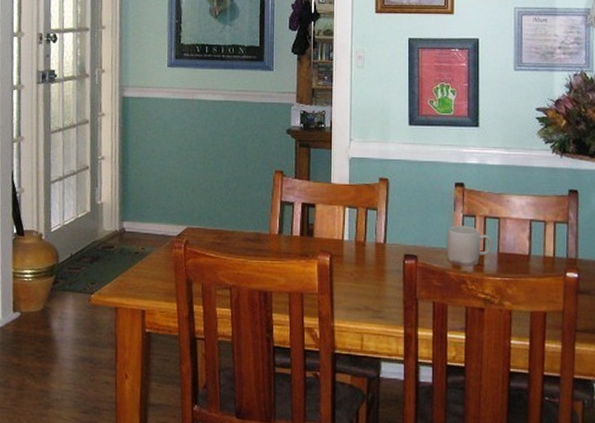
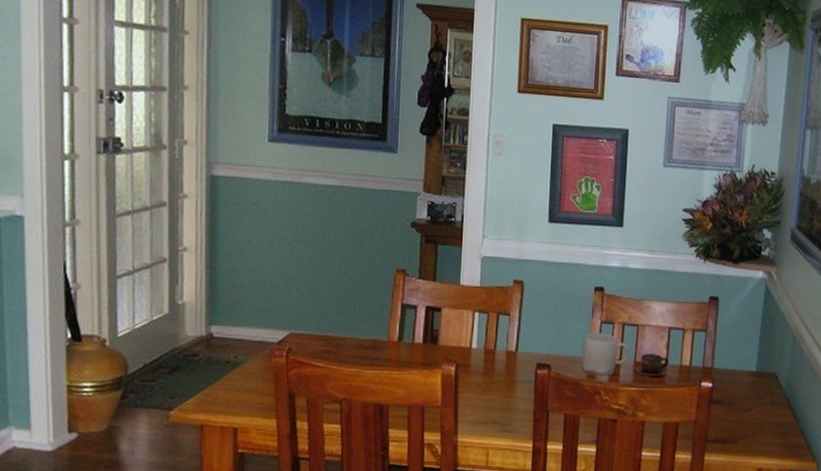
cup: none [499,245,532,268] -> present [635,353,668,378]

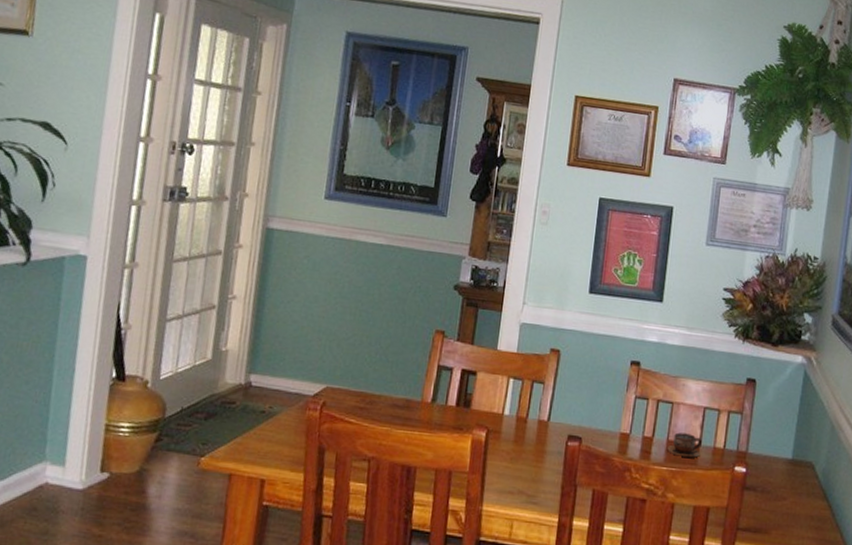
mug: present [581,333,630,377] -> none [613,407,663,454]

